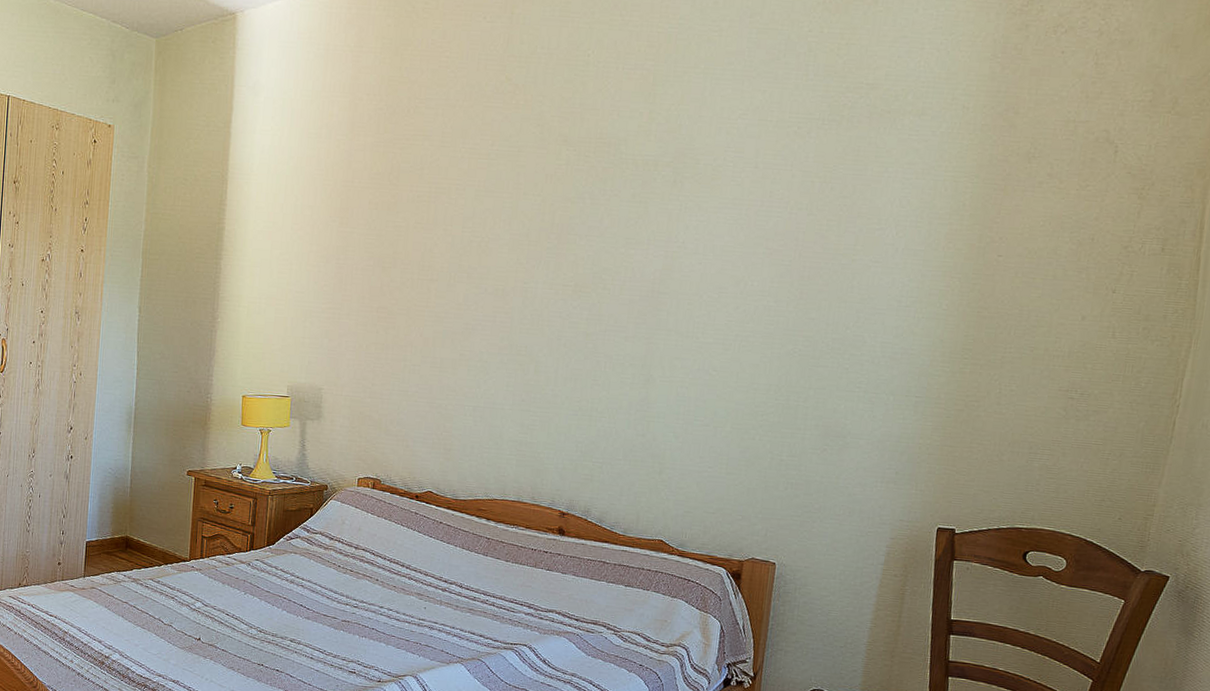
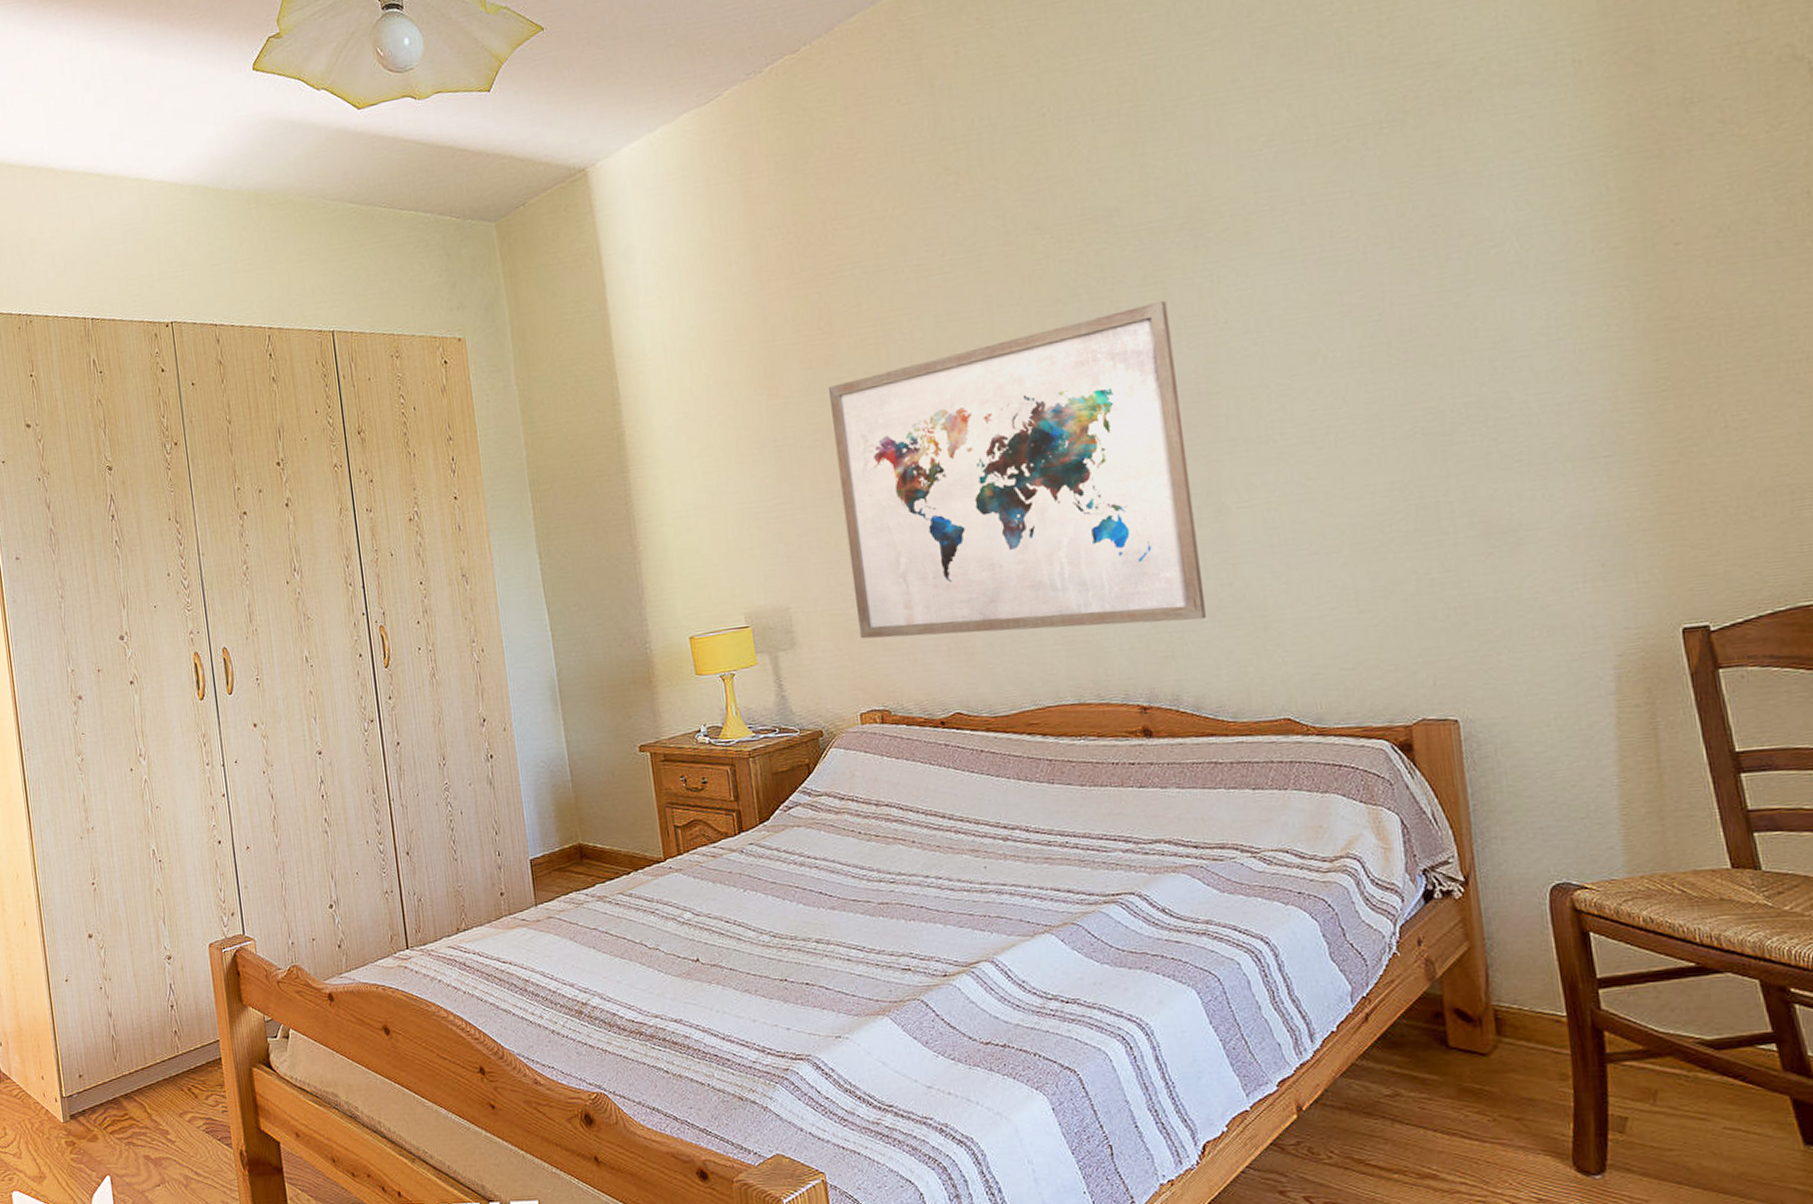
wall art: none [370,216,645,457] -> present [828,301,1207,639]

